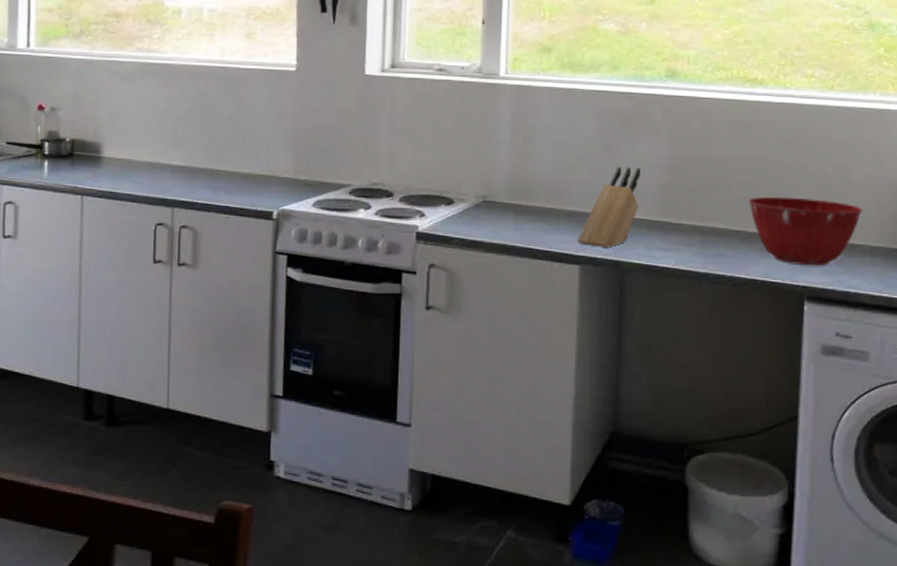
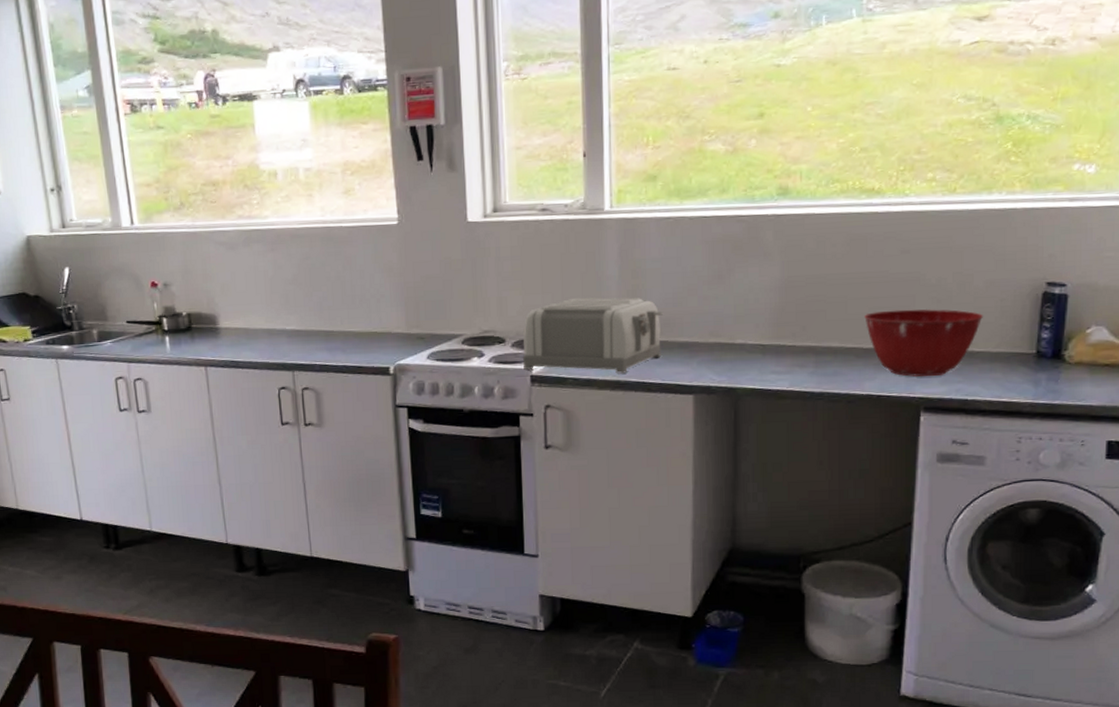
toaster: none [410,158,553,238] -> present [522,297,664,374]
knife block: present [577,166,641,248] -> none [691,292,753,376]

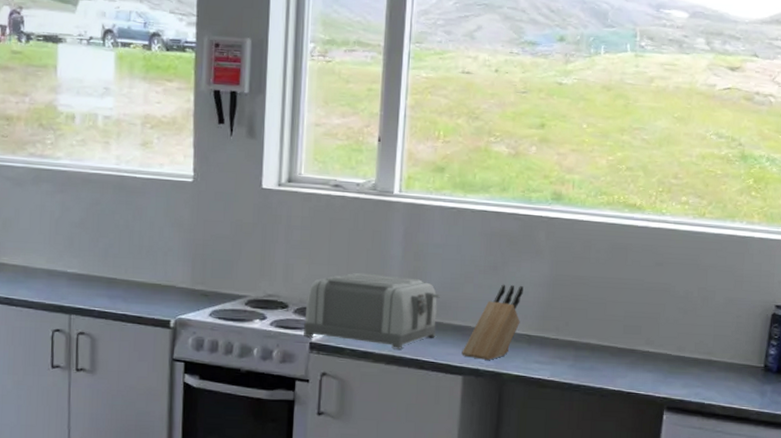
knife block: none [691,292,753,376] -> present [462,284,523,360]
mixing bowl: present [864,308,984,377] -> none [620,315,723,380]

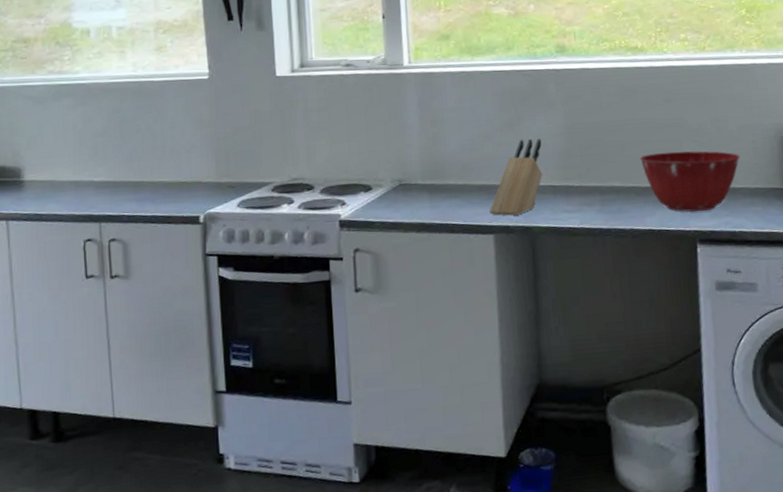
toaster: present [304,272,441,349] -> none [331,145,462,217]
mixing bowl: none [620,315,723,380] -> present [640,150,741,212]

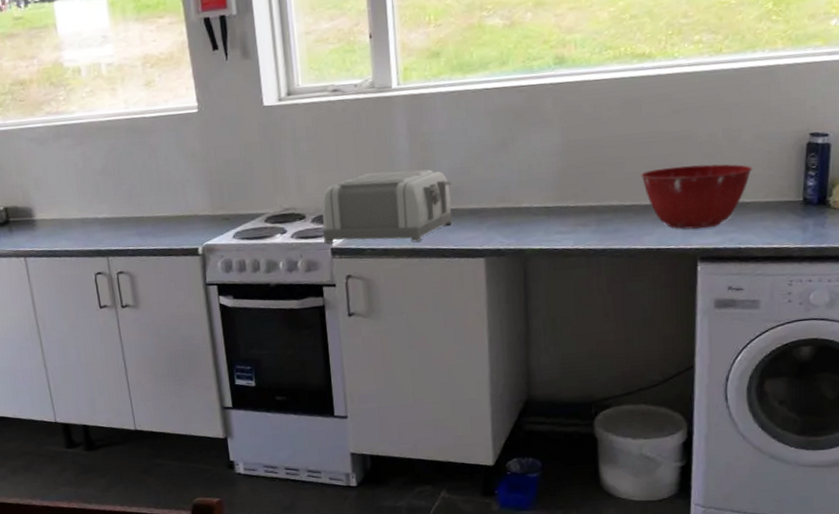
toaster: none [331,145,462,217] -> present [322,169,453,243]
knife block: present [490,138,543,216] -> none [481,158,537,239]

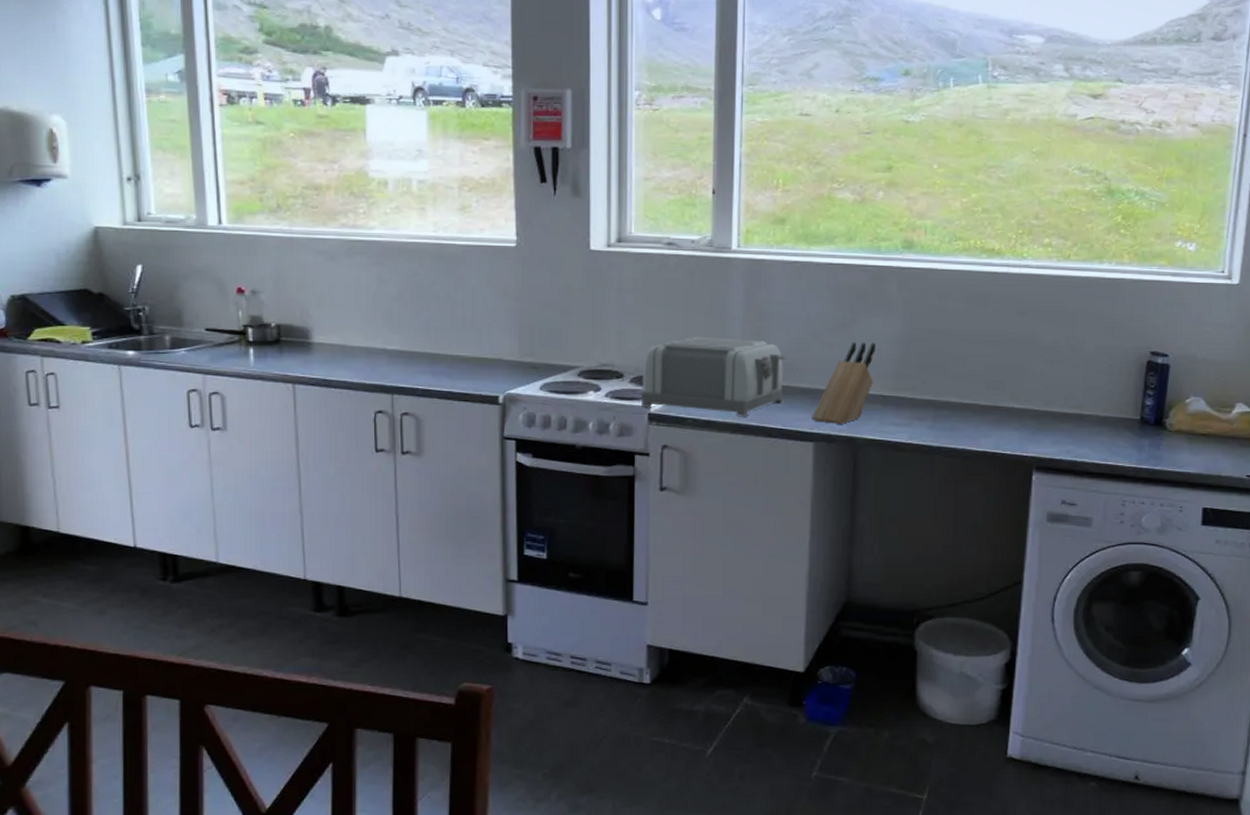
knife block: none [481,158,537,239] -> present [812,342,875,424]
mixing bowl: present [641,164,753,229] -> none [982,369,1094,437]

